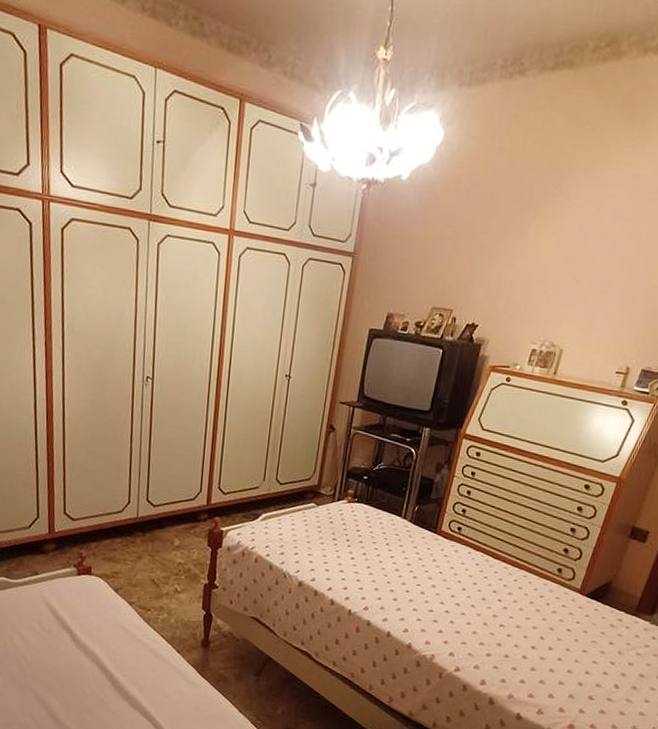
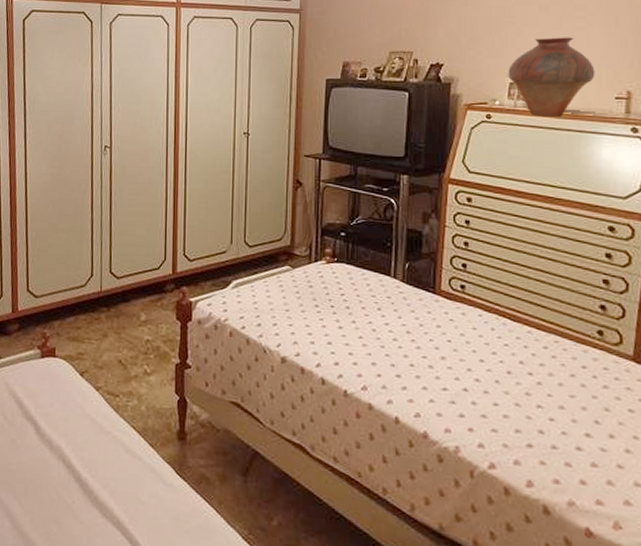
vase: none [532,309,606,386] -> present [508,37,595,118]

